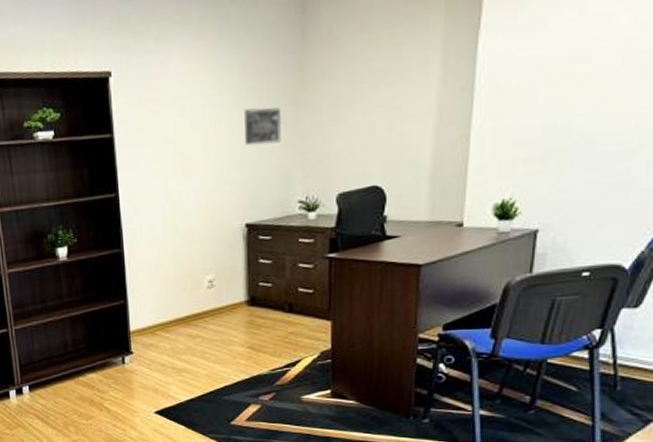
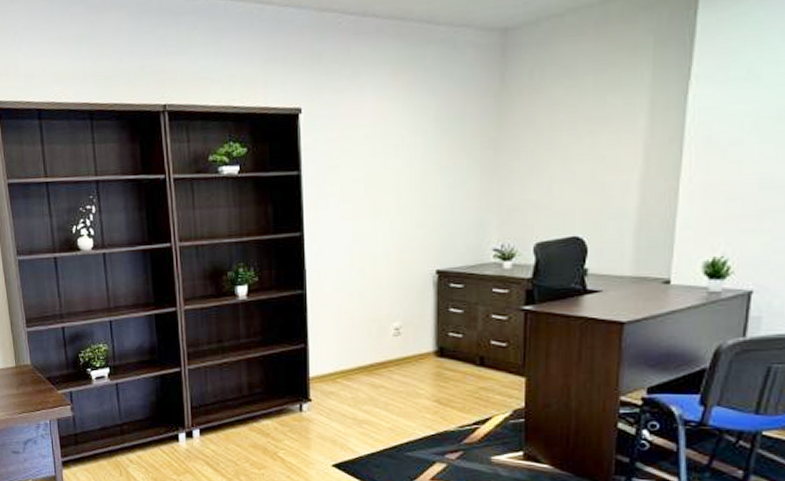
wall art: present [243,107,282,146] -> none [437,151,478,190]

